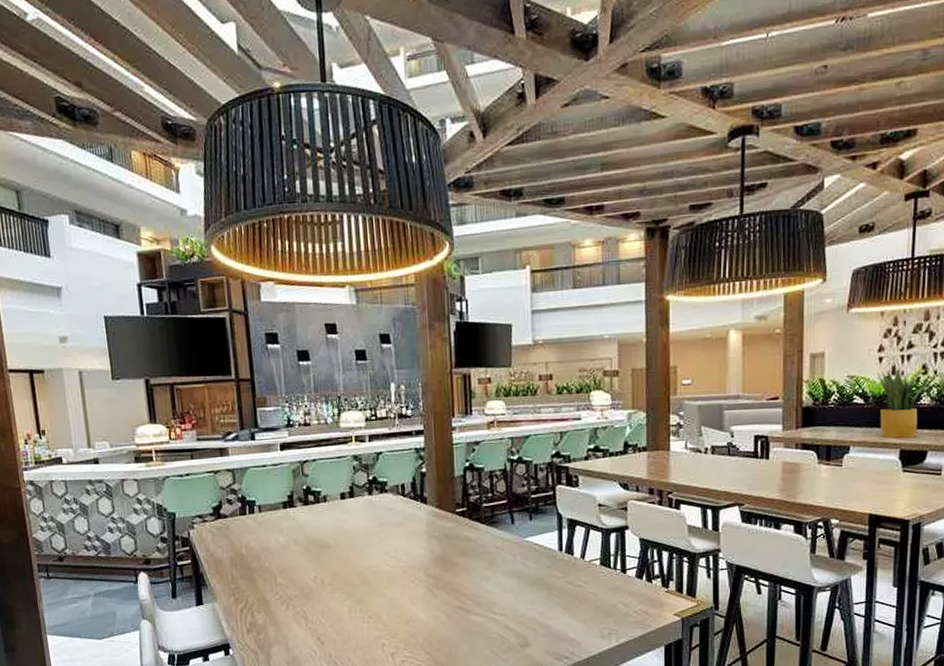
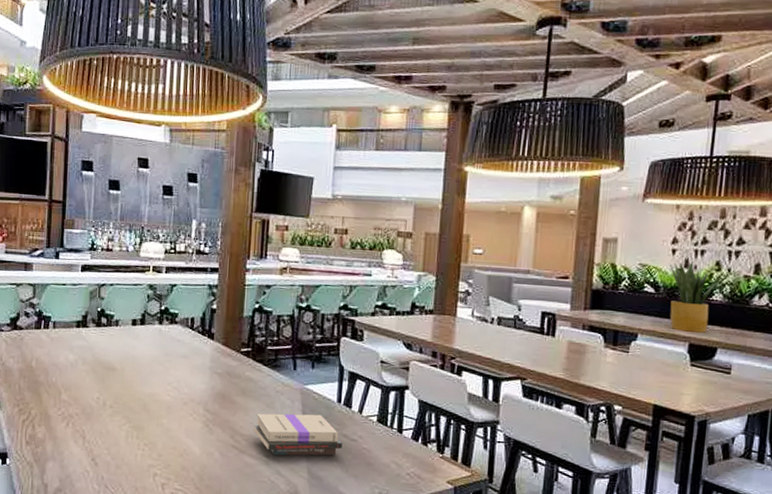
books: none [477,565,568,611] -> present [253,413,342,456]

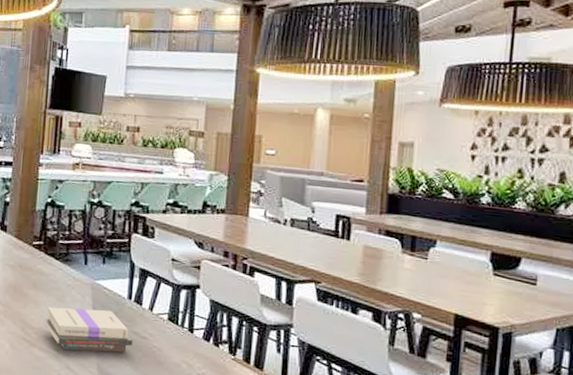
planter: present [669,260,717,333] -> none [468,167,520,242]

